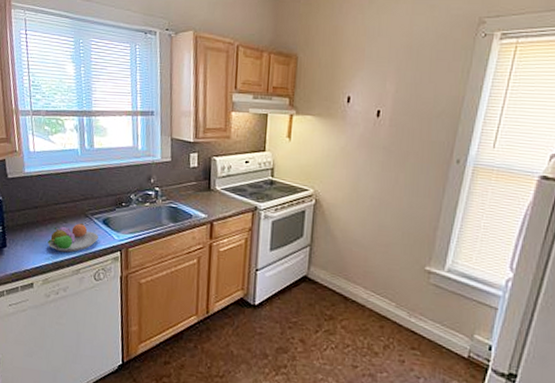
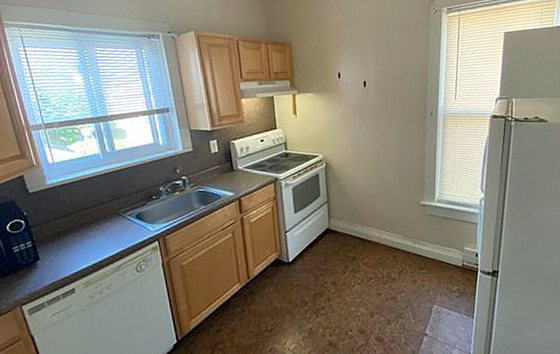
fruit bowl: present [47,223,99,253] -> none [83,222,134,253]

